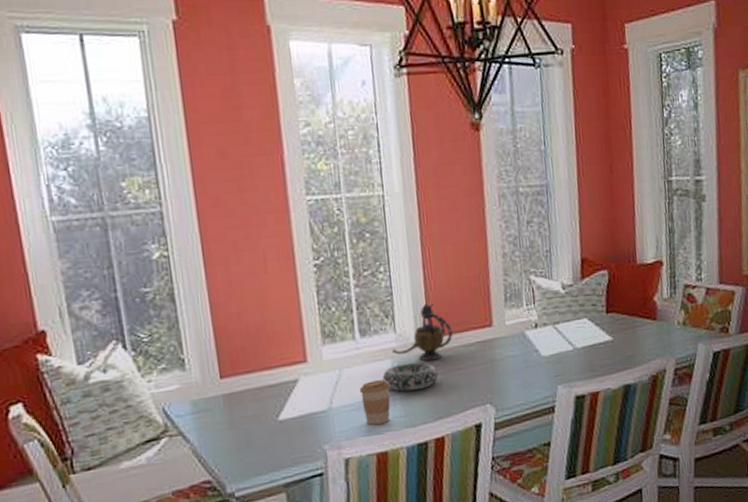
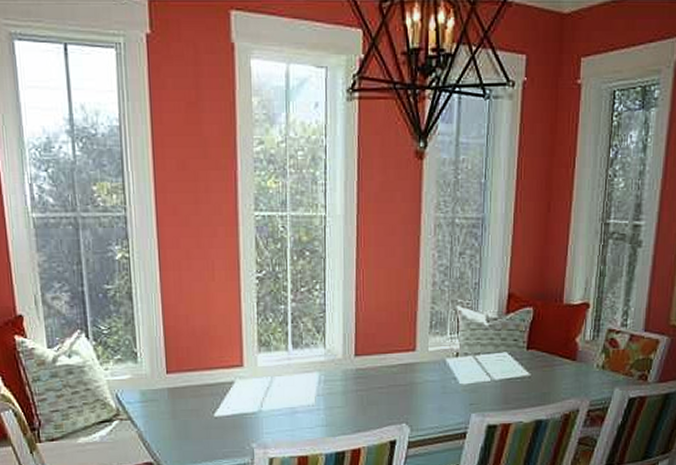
coffee cup: present [359,379,391,425] -> none [287,390,316,430]
decorative bowl: present [382,362,438,392] -> none [309,378,360,403]
teapot: present [392,303,453,361] -> none [320,323,378,376]

